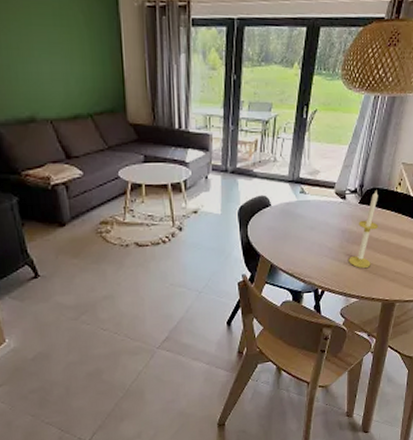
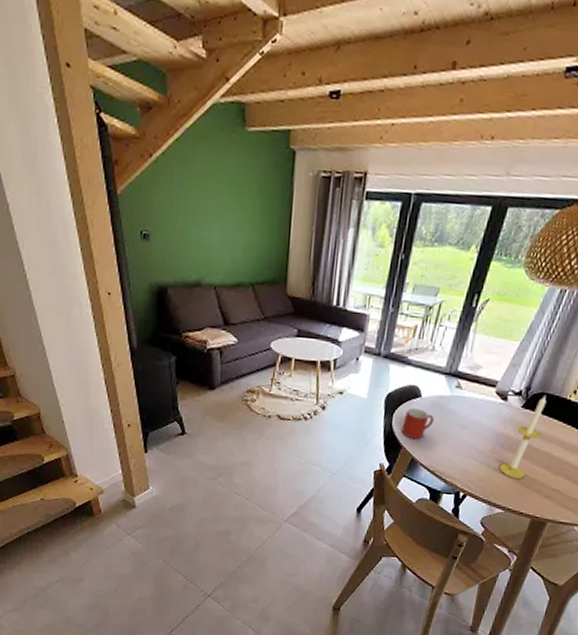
mug: none [258,217,285,247] -> present [401,408,434,440]

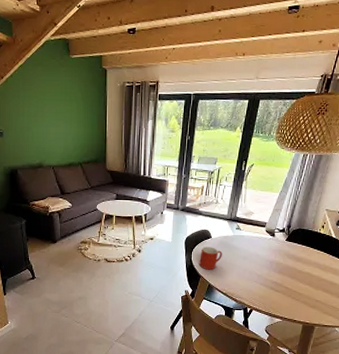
candle: present [499,394,547,479] -> none [275,230,304,294]

